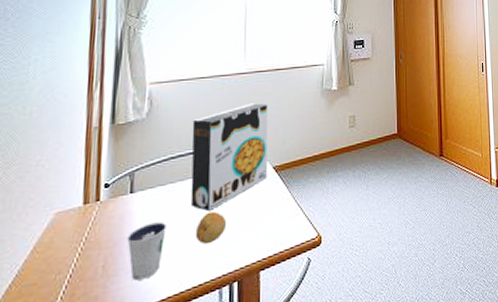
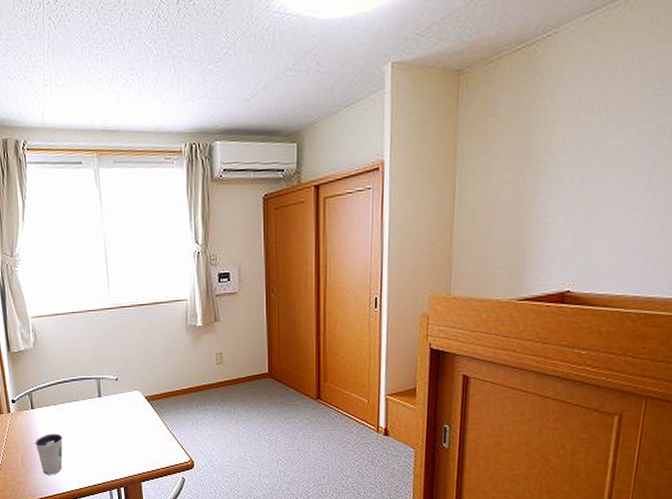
cereal box: present [190,103,268,211] -> none [71,337,141,429]
fruit: present [195,211,226,245] -> none [85,430,109,455]

